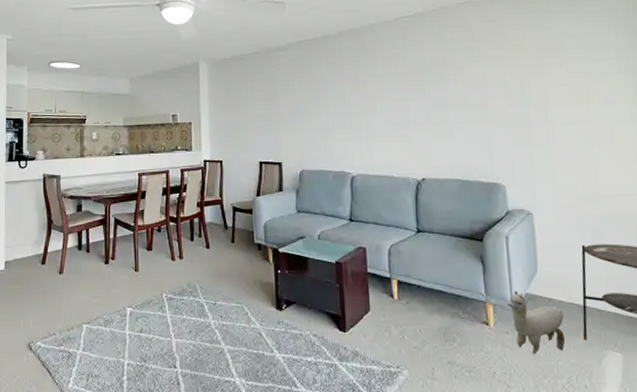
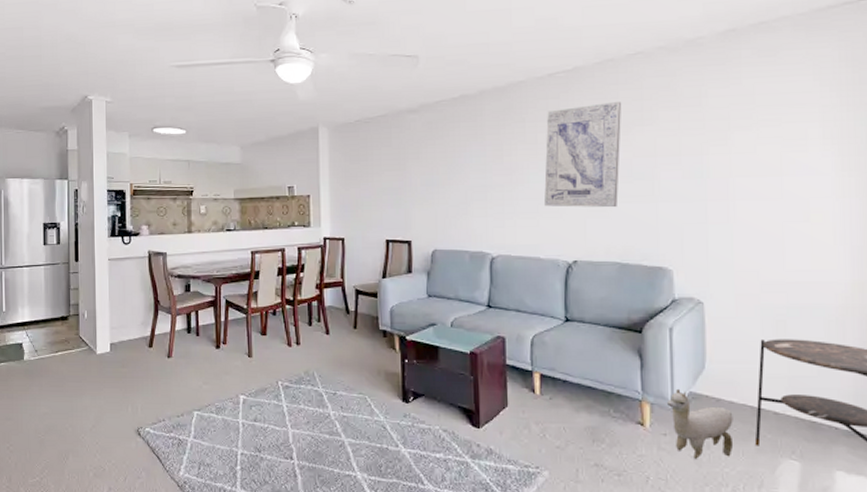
wall art: none [394,41,457,132] -> present [543,101,621,208]

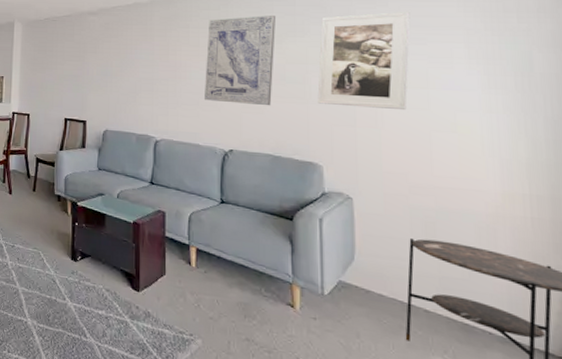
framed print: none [667,90,765,202] -> present [317,12,410,111]
plush toy: present [667,388,734,459] -> none [317,276,384,348]

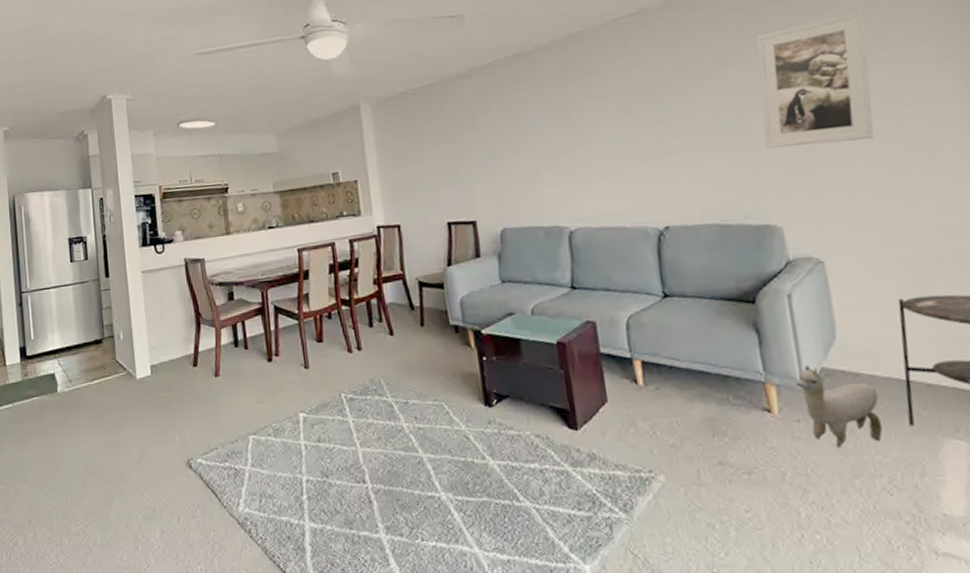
wall art: present [203,15,275,106] -> none [614,41,708,168]
plush toy: none [317,276,384,348] -> present [796,364,883,447]

